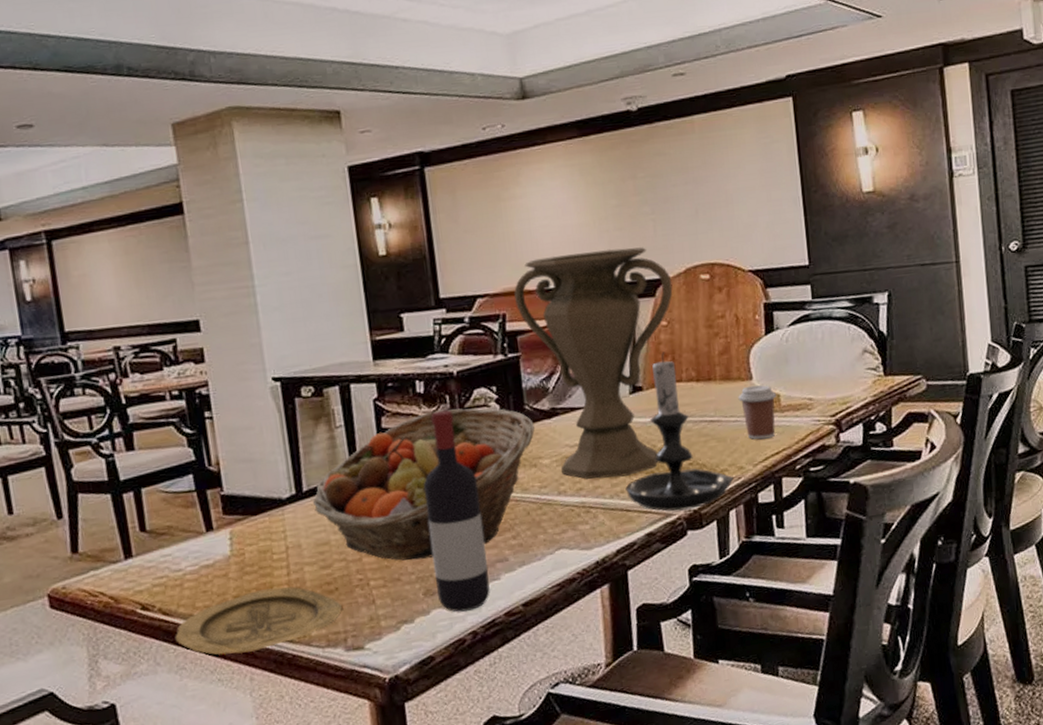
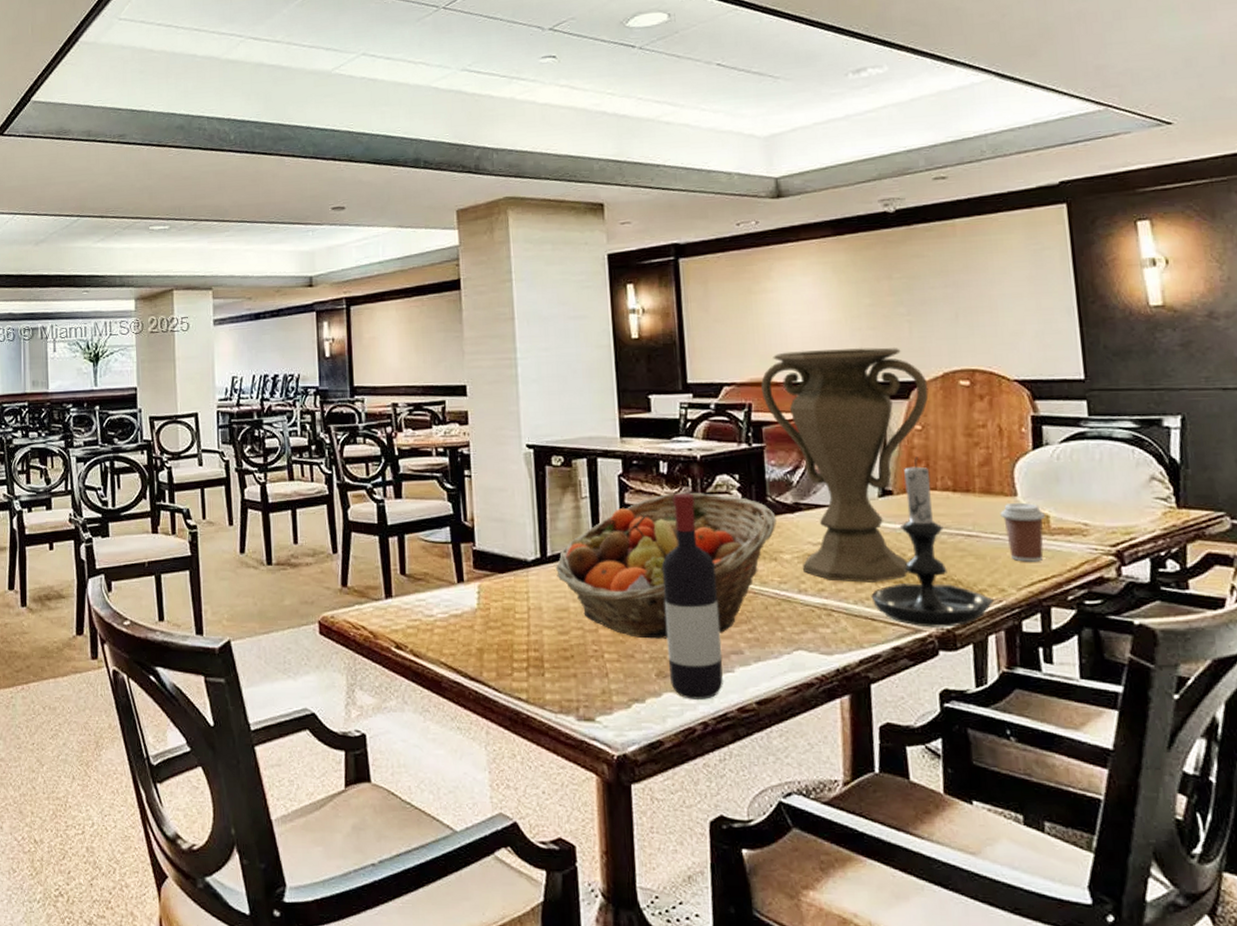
plate: present [175,586,342,655] -> none [422,646,576,705]

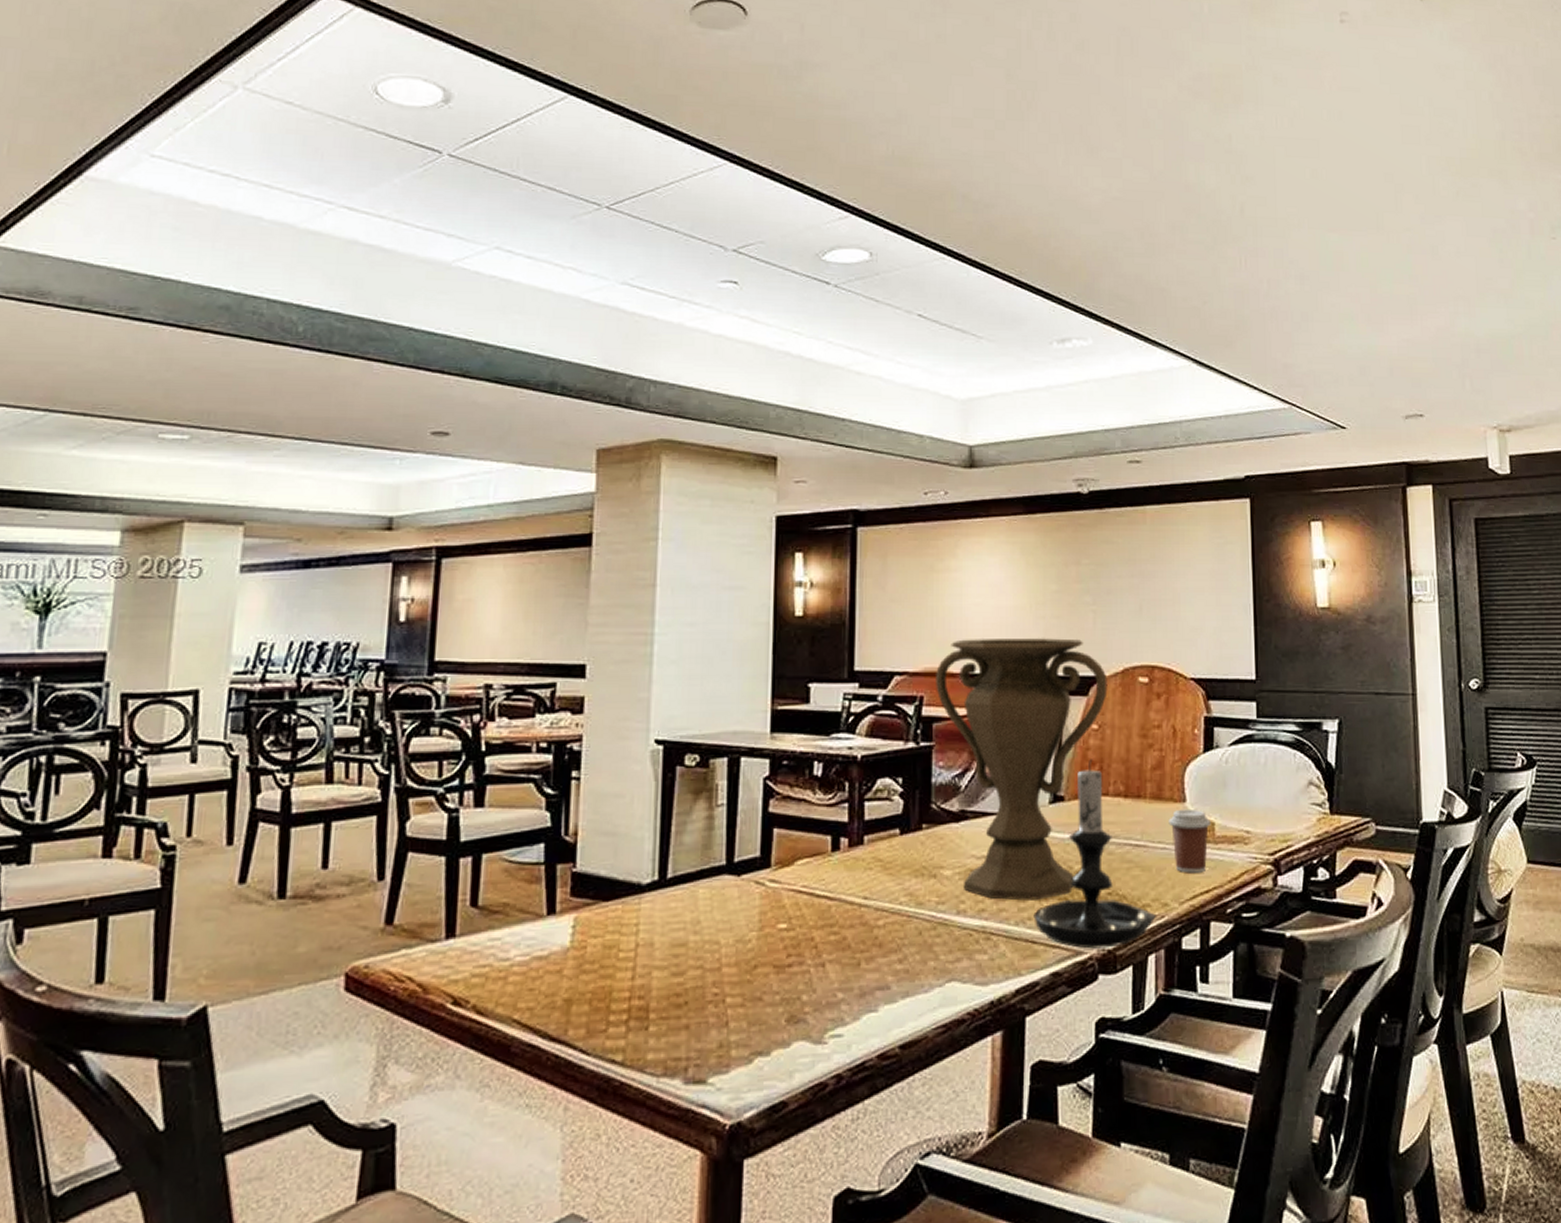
fruit basket: present [555,492,776,639] -> none [675,798,939,976]
wine bottle: present [661,493,723,700] -> none [803,800,866,1048]

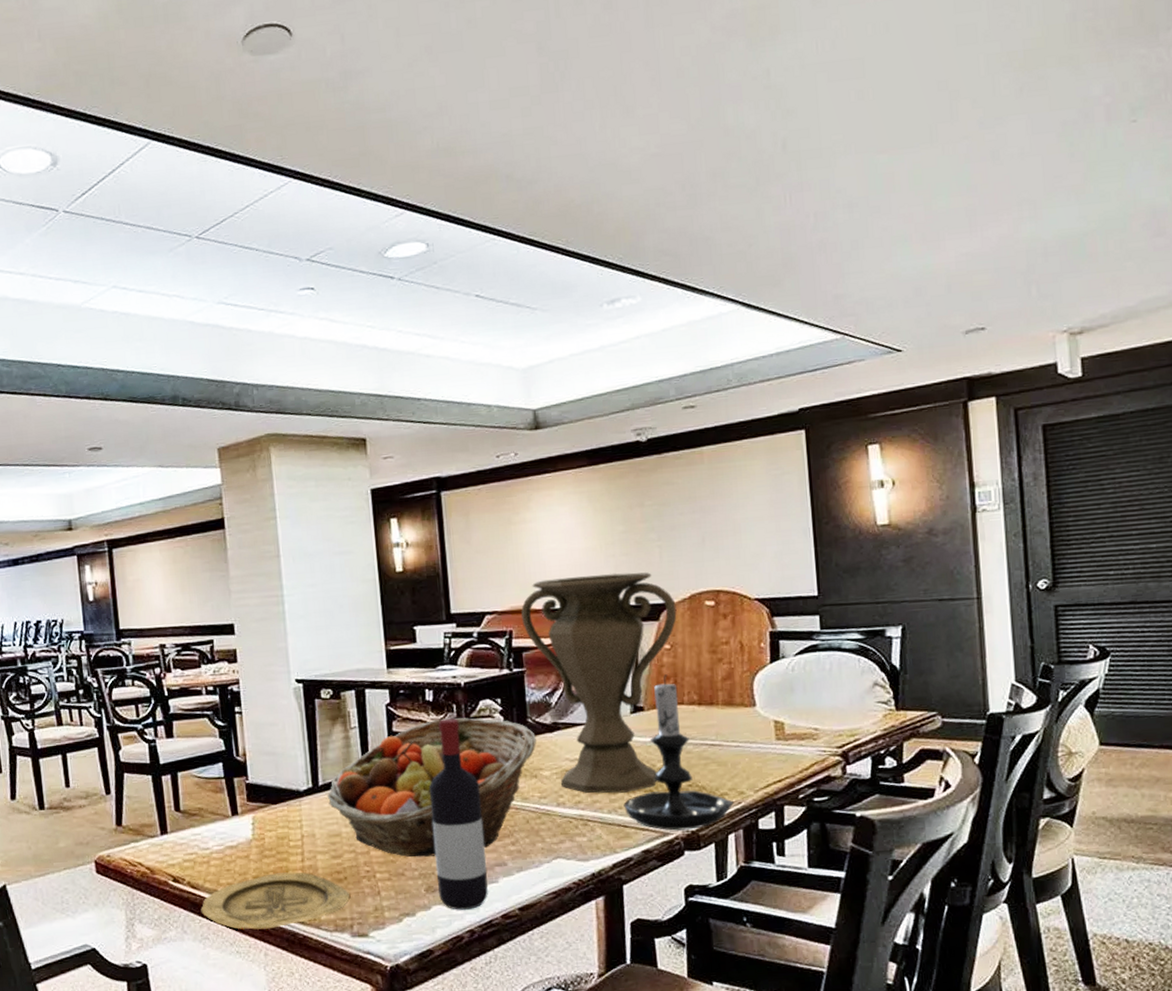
plate: none [485,993,688,1074] -> present [201,872,350,930]
fruit basket: none [675,798,939,976] -> present [327,718,536,857]
wine bottle: none [803,800,866,1048] -> present [428,718,488,910]
coffee cup: present [1168,808,1212,873] -> none [740,712,781,766]

